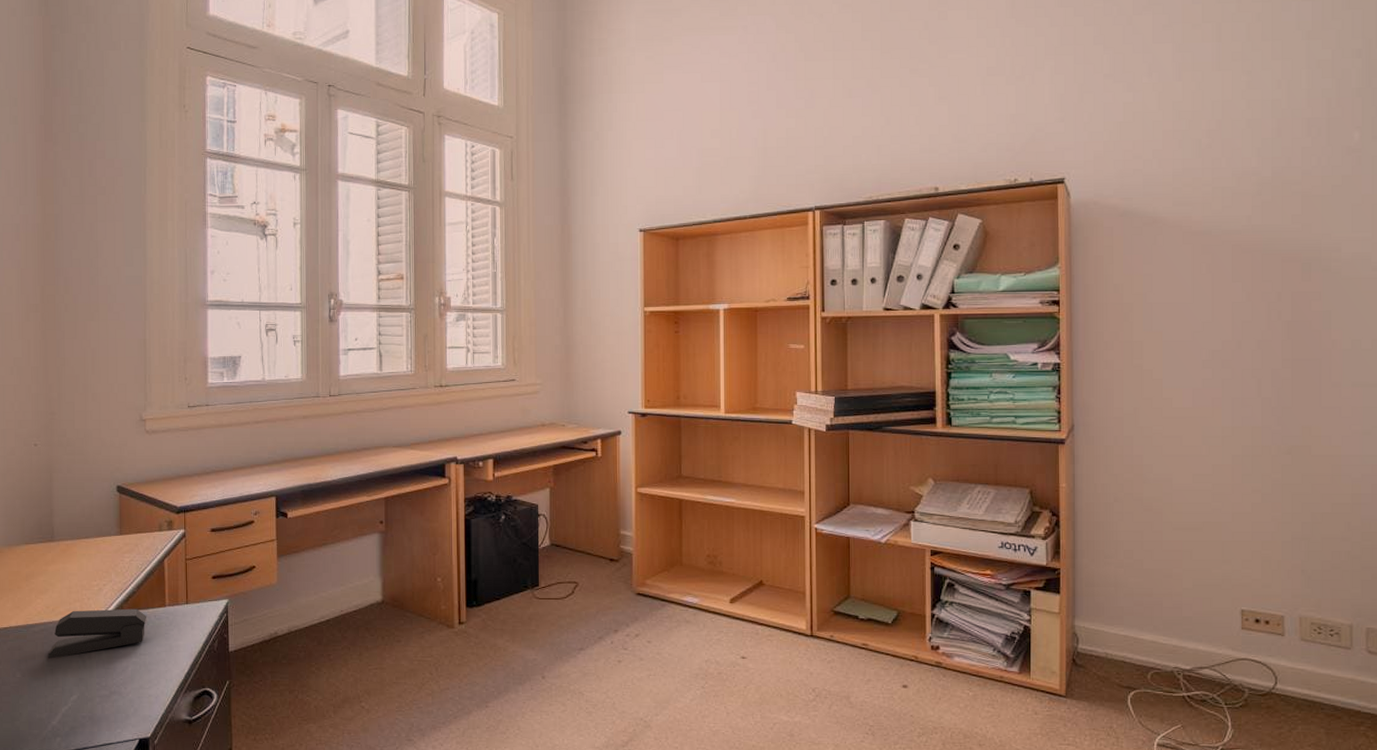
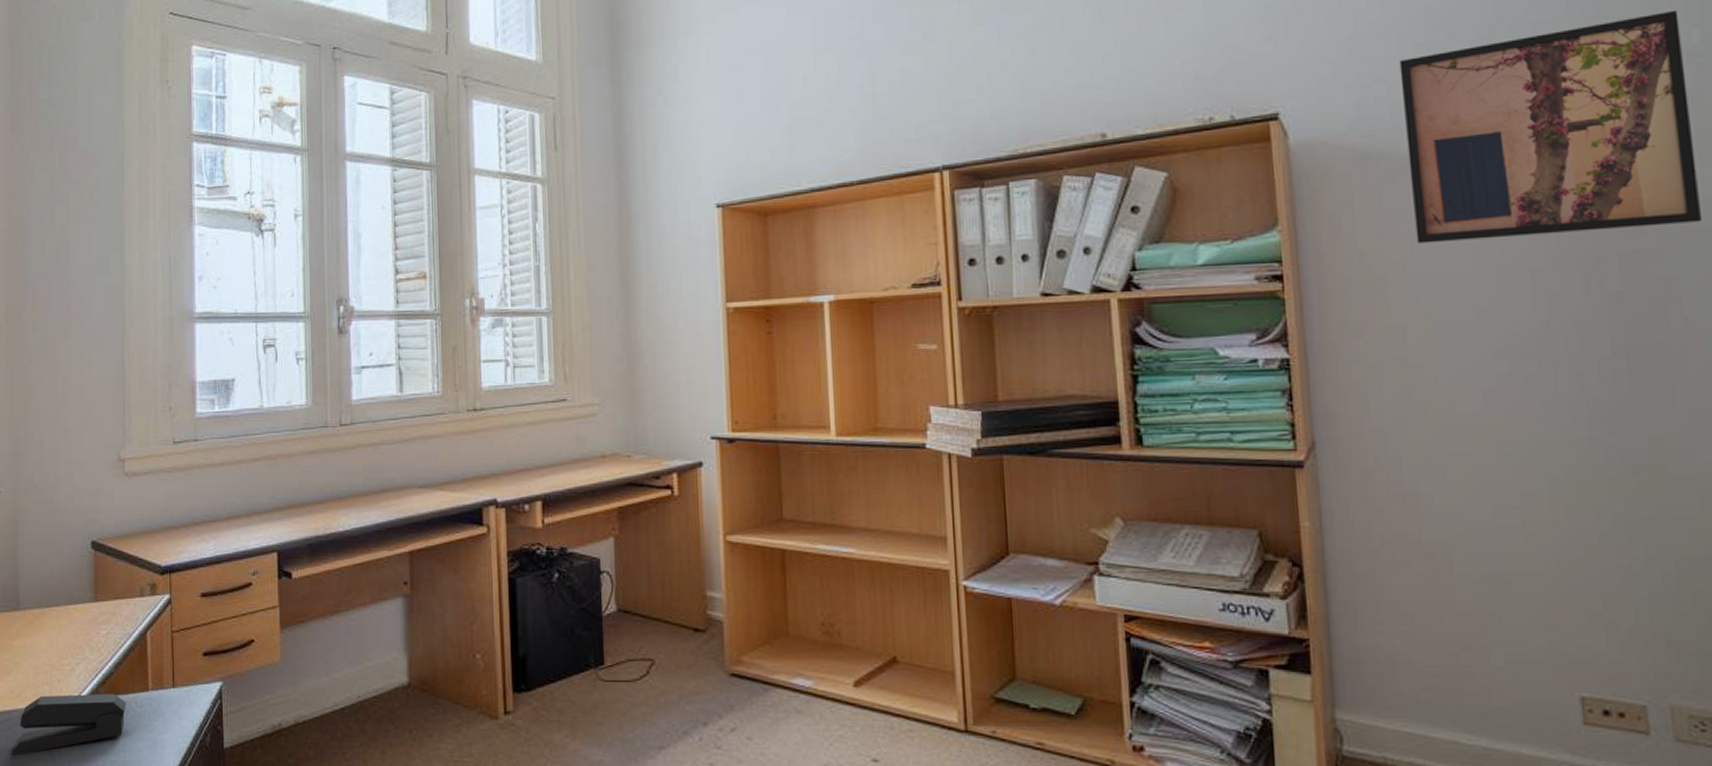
wall art: none [1152,116,1350,281] -> present [1399,9,1703,244]

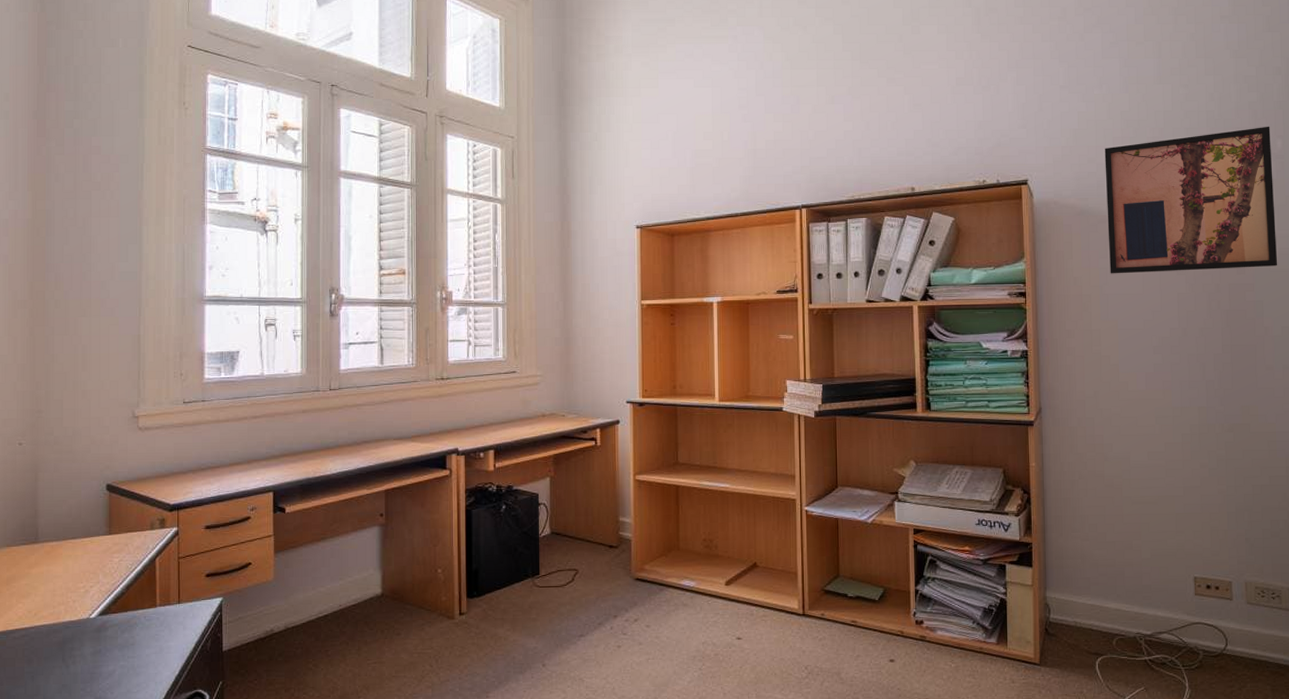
stapler: present [11,693,127,756] -> none [28,610,137,665]

